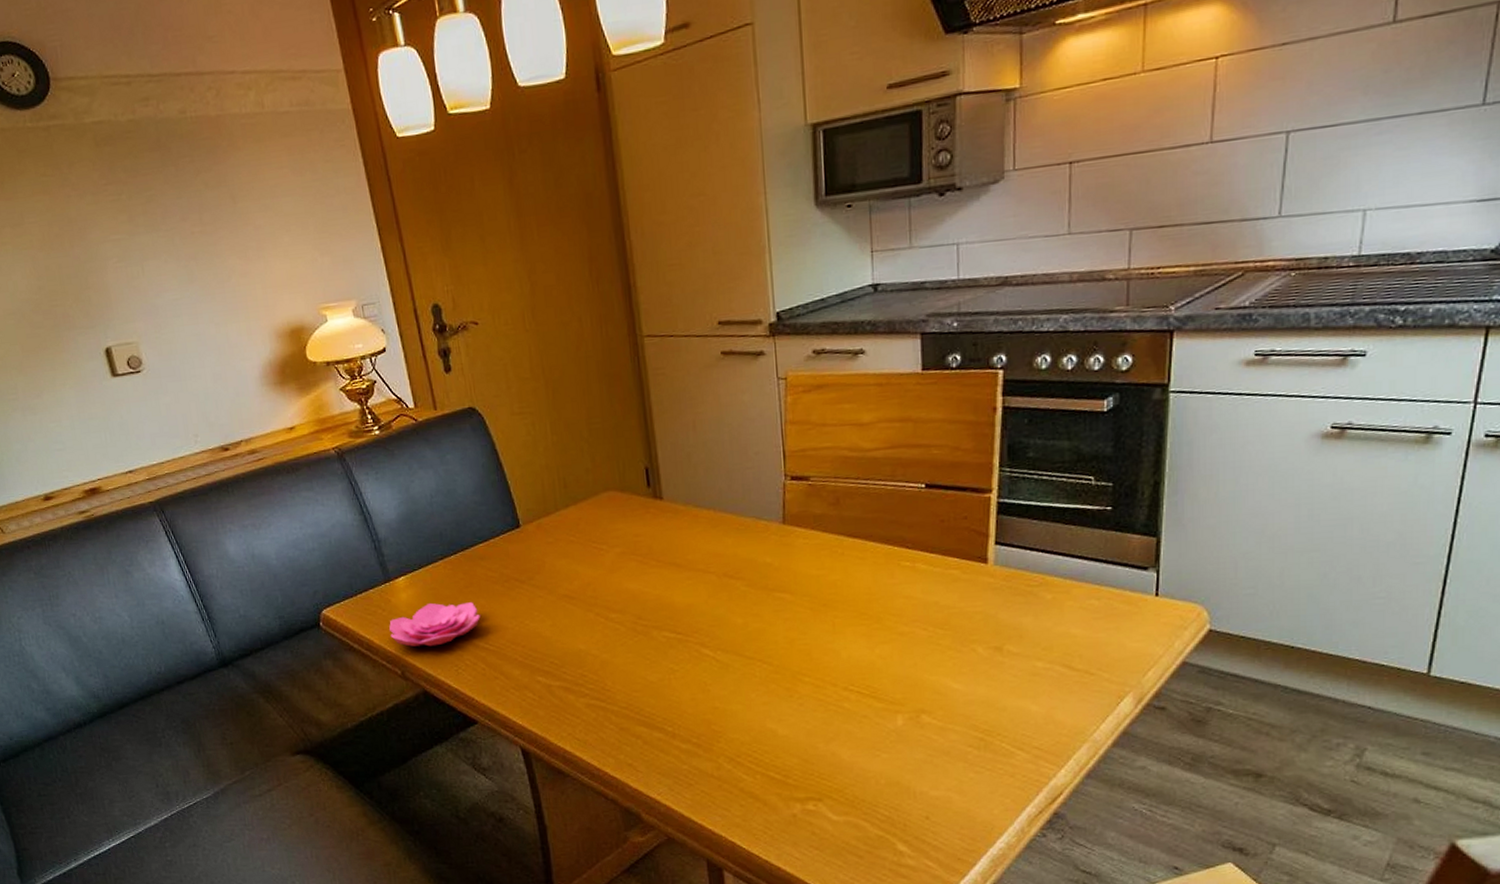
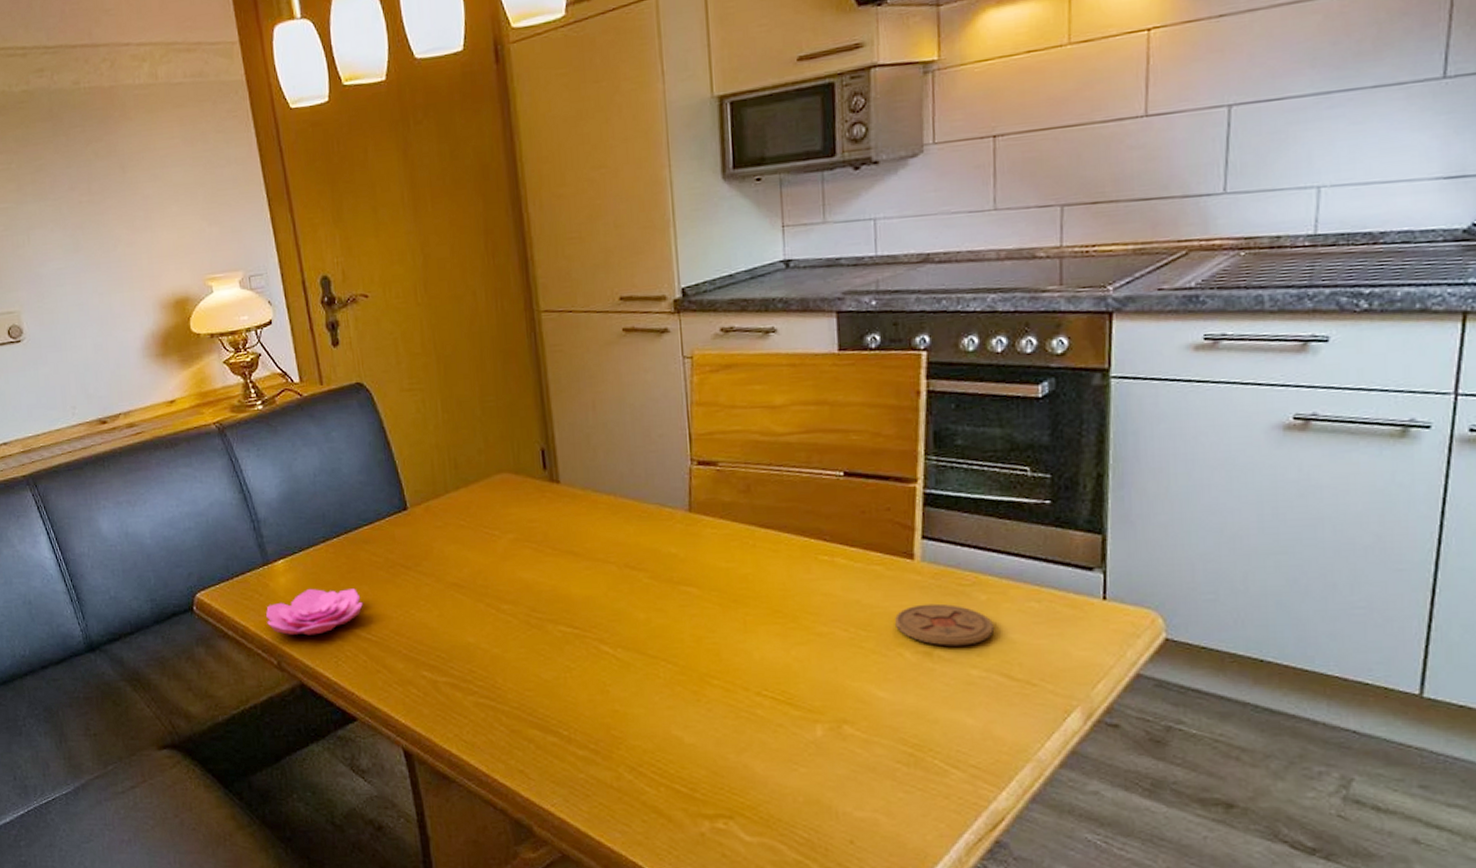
coaster: none [970,603,1057,642] -> present [895,603,994,646]

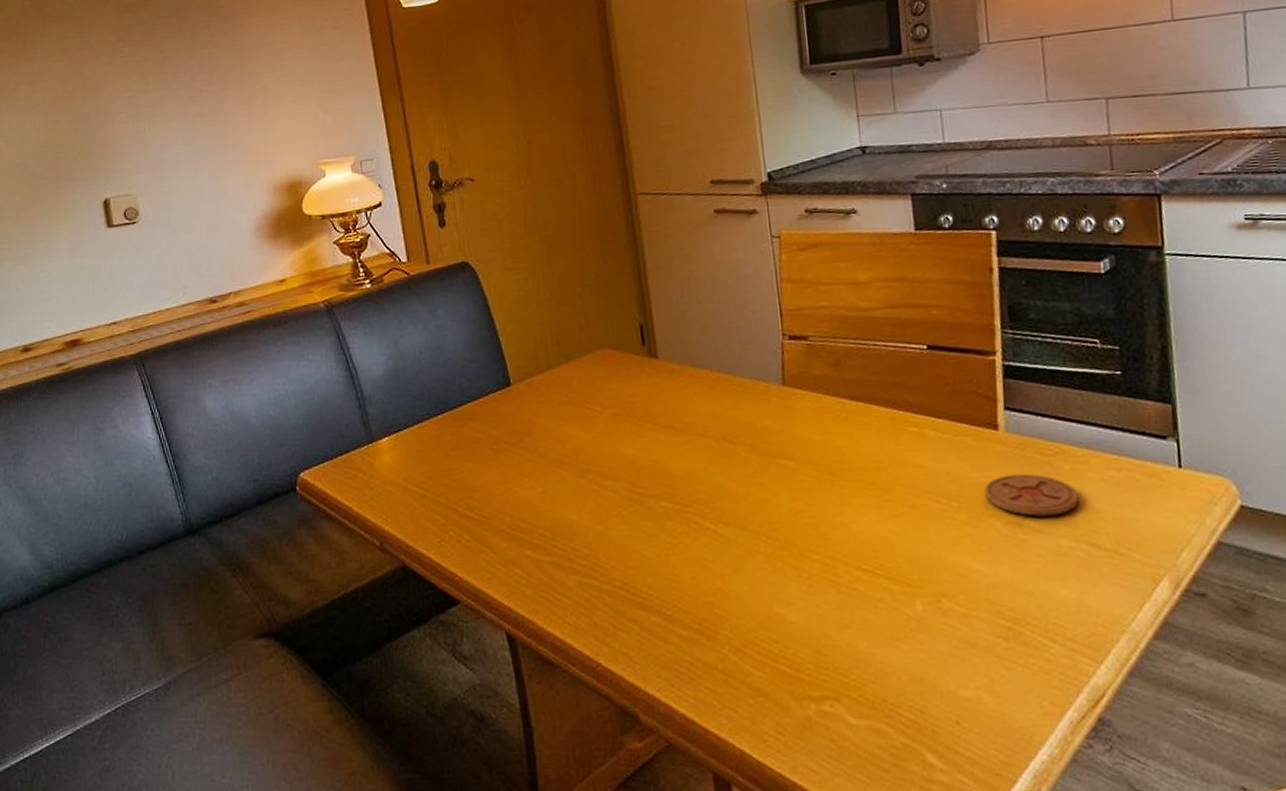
flower: present [266,588,363,636] -> none [370,466,467,515]

